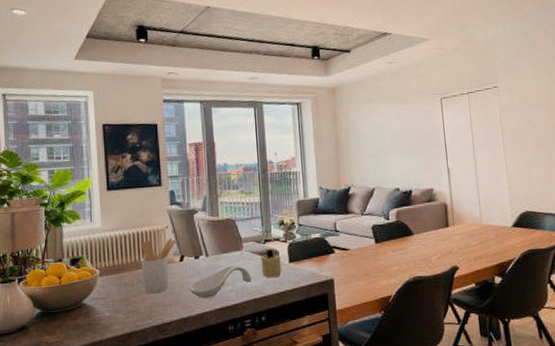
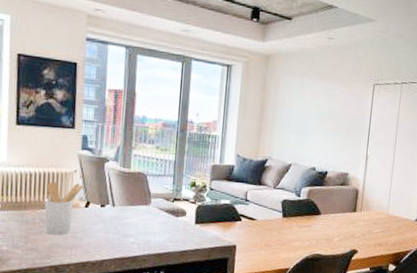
spoon rest: present [189,265,251,298] -> none [91,218,155,247]
candle: present [261,249,282,278] -> none [166,208,188,236]

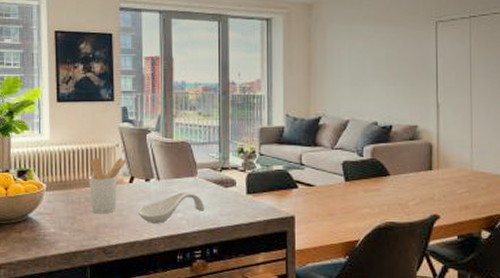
spoon rest: none [91,218,155,247] -> present [137,192,204,224]

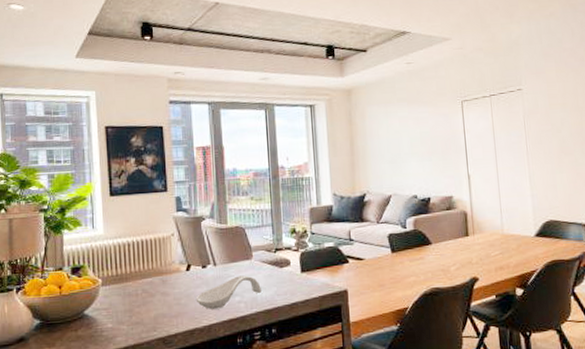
utensil holder: present [89,157,127,214] -> none [145,247,183,305]

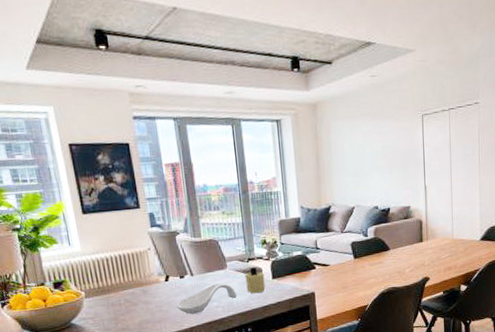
candle: none [271,258,293,289] -> present [245,267,266,294]

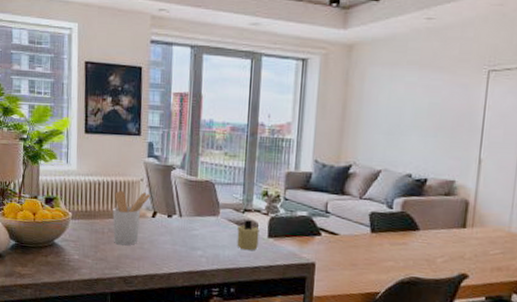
utensil holder: none [125,260,161,313] -> present [112,190,151,246]
spoon rest: present [176,283,237,314] -> none [158,230,225,259]

